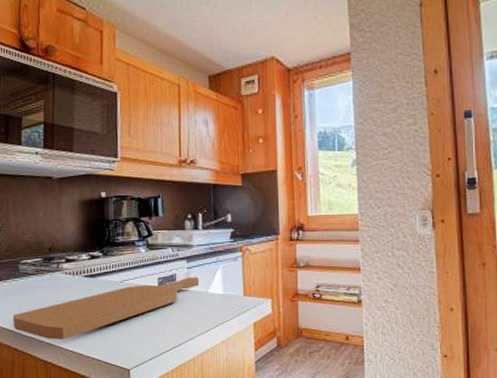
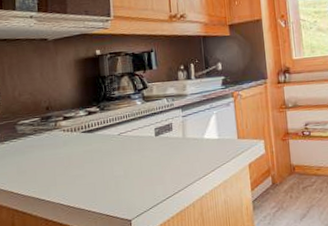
cutting board: present [12,277,200,340] -> none [11,124,195,198]

